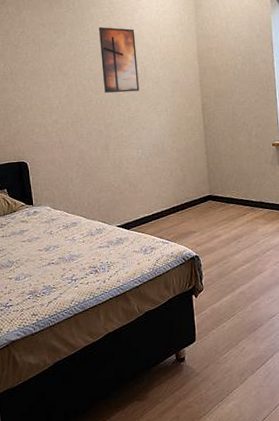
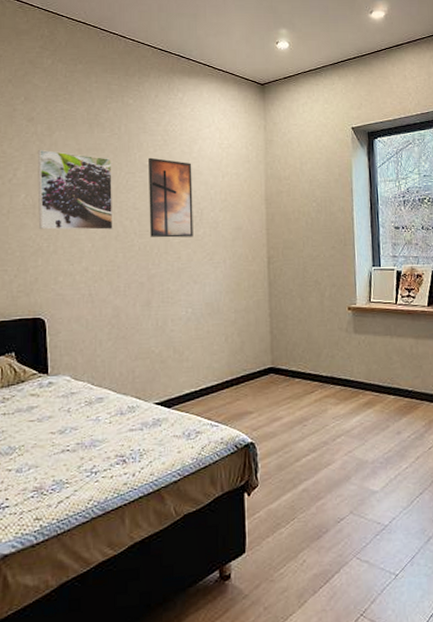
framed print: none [10,26,75,92] -> present [37,149,113,231]

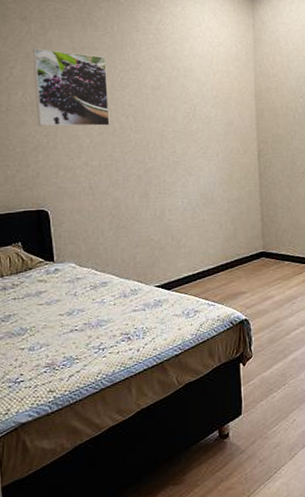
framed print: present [149,157,193,238] -> none [142,55,187,133]

